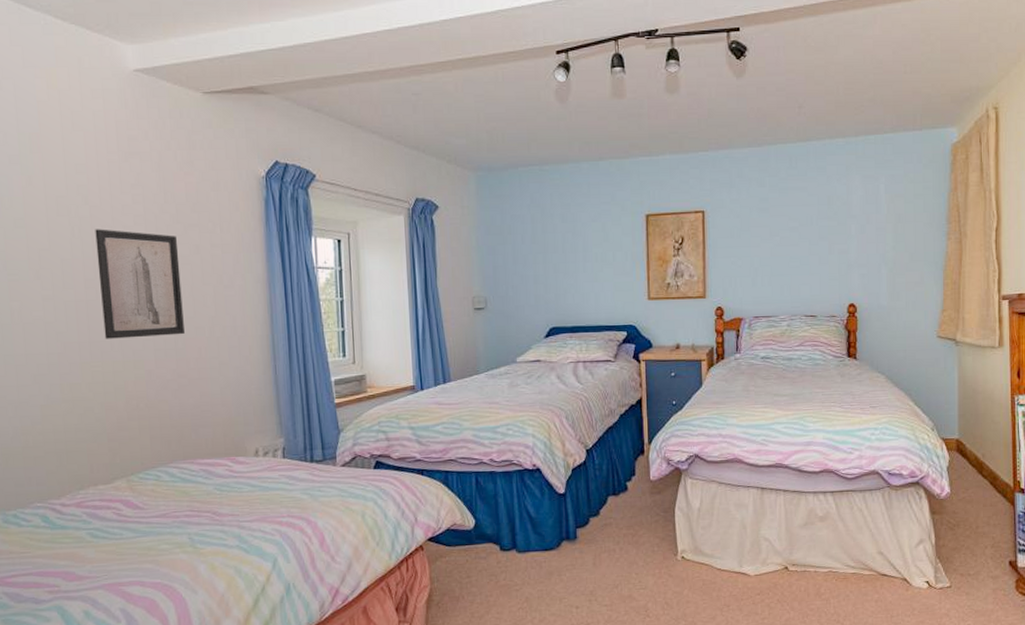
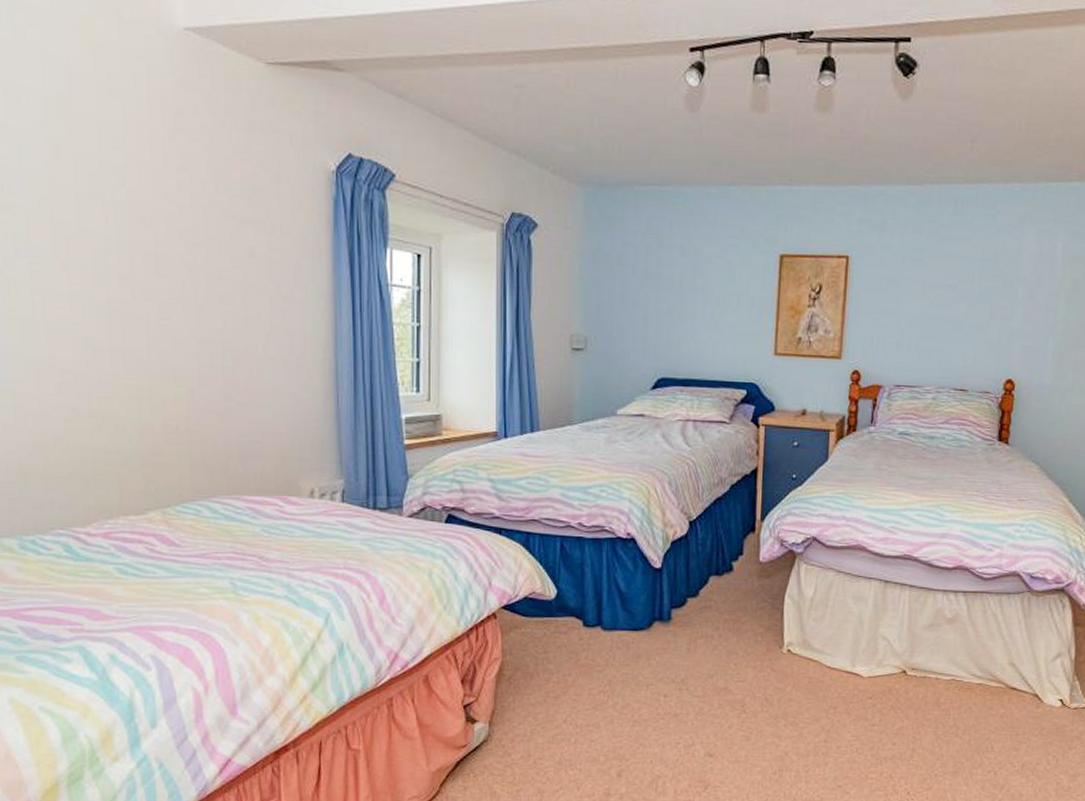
wall art: present [95,229,185,339] -> none [133,217,234,351]

